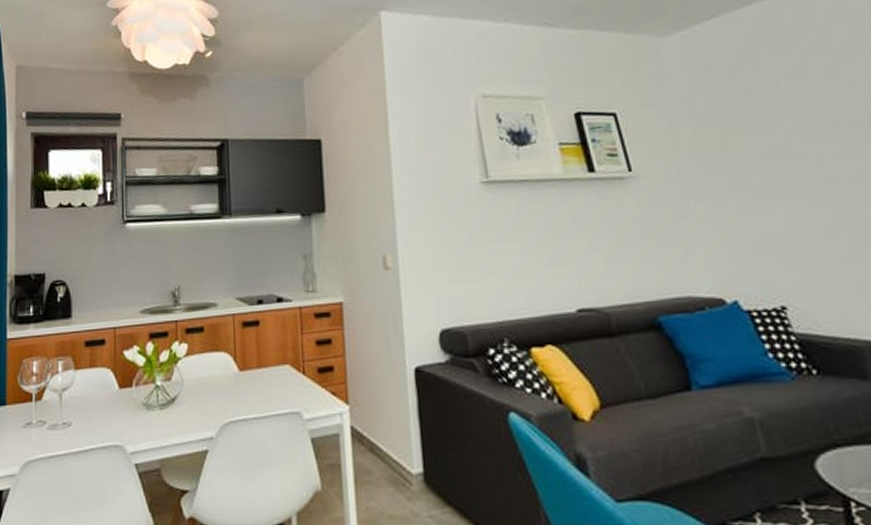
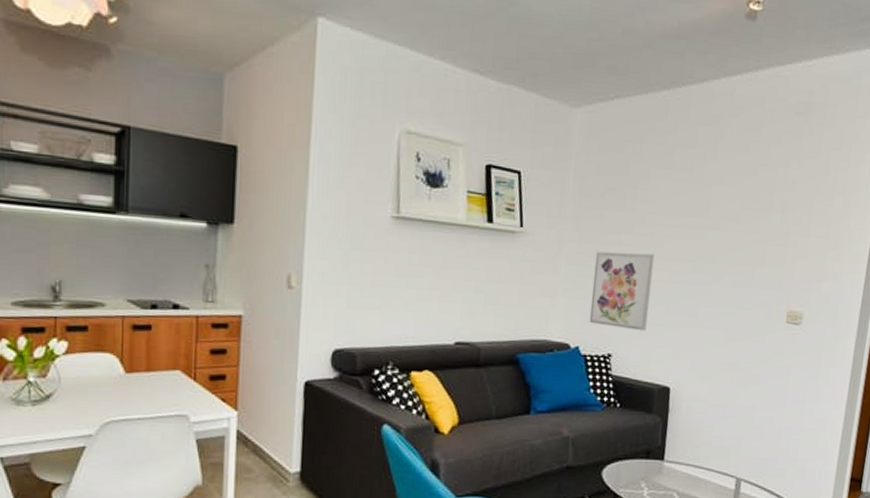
wall art: none [732,178,828,274] -> present [589,251,655,331]

